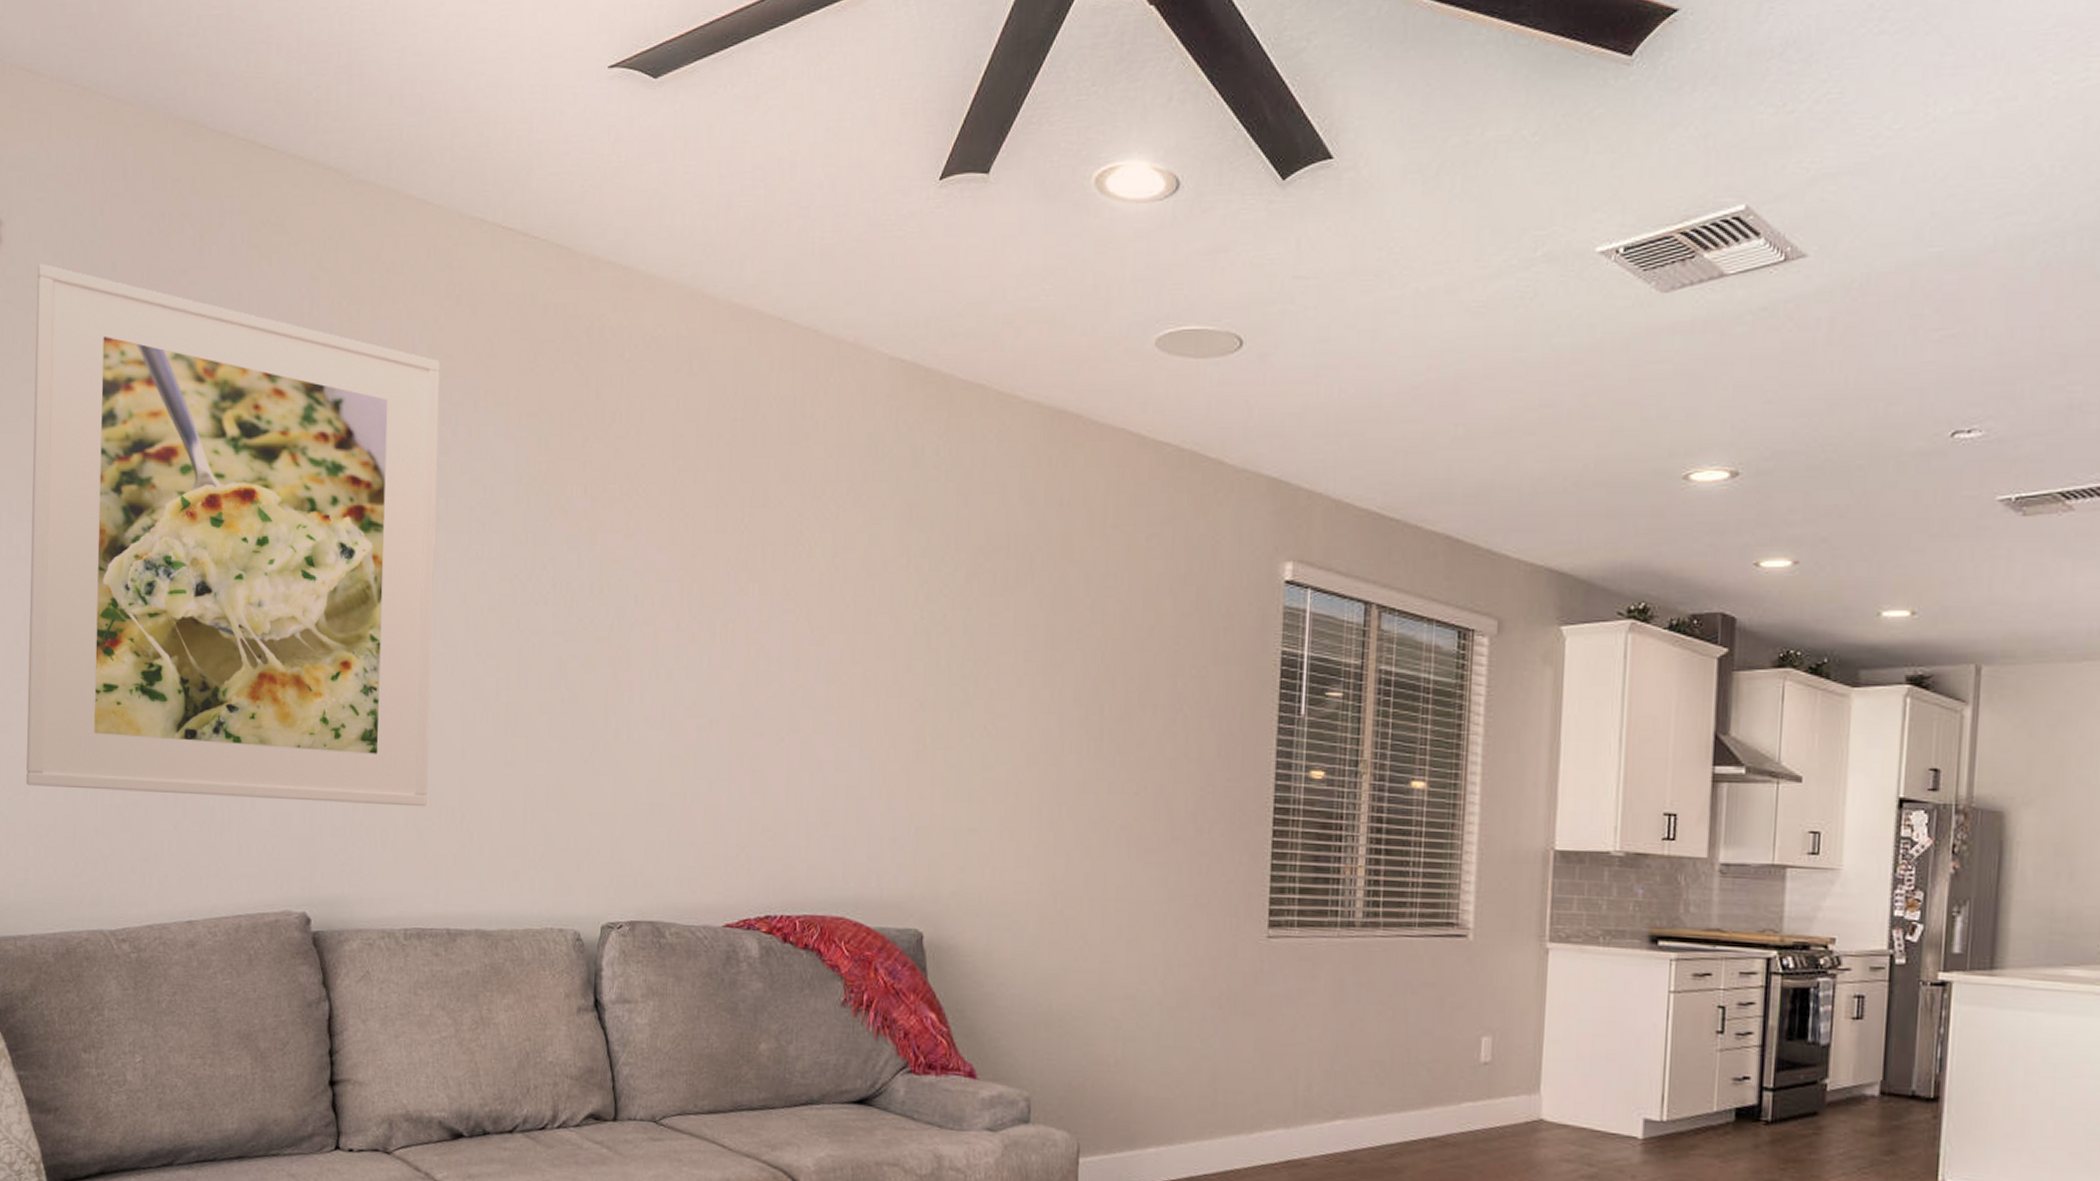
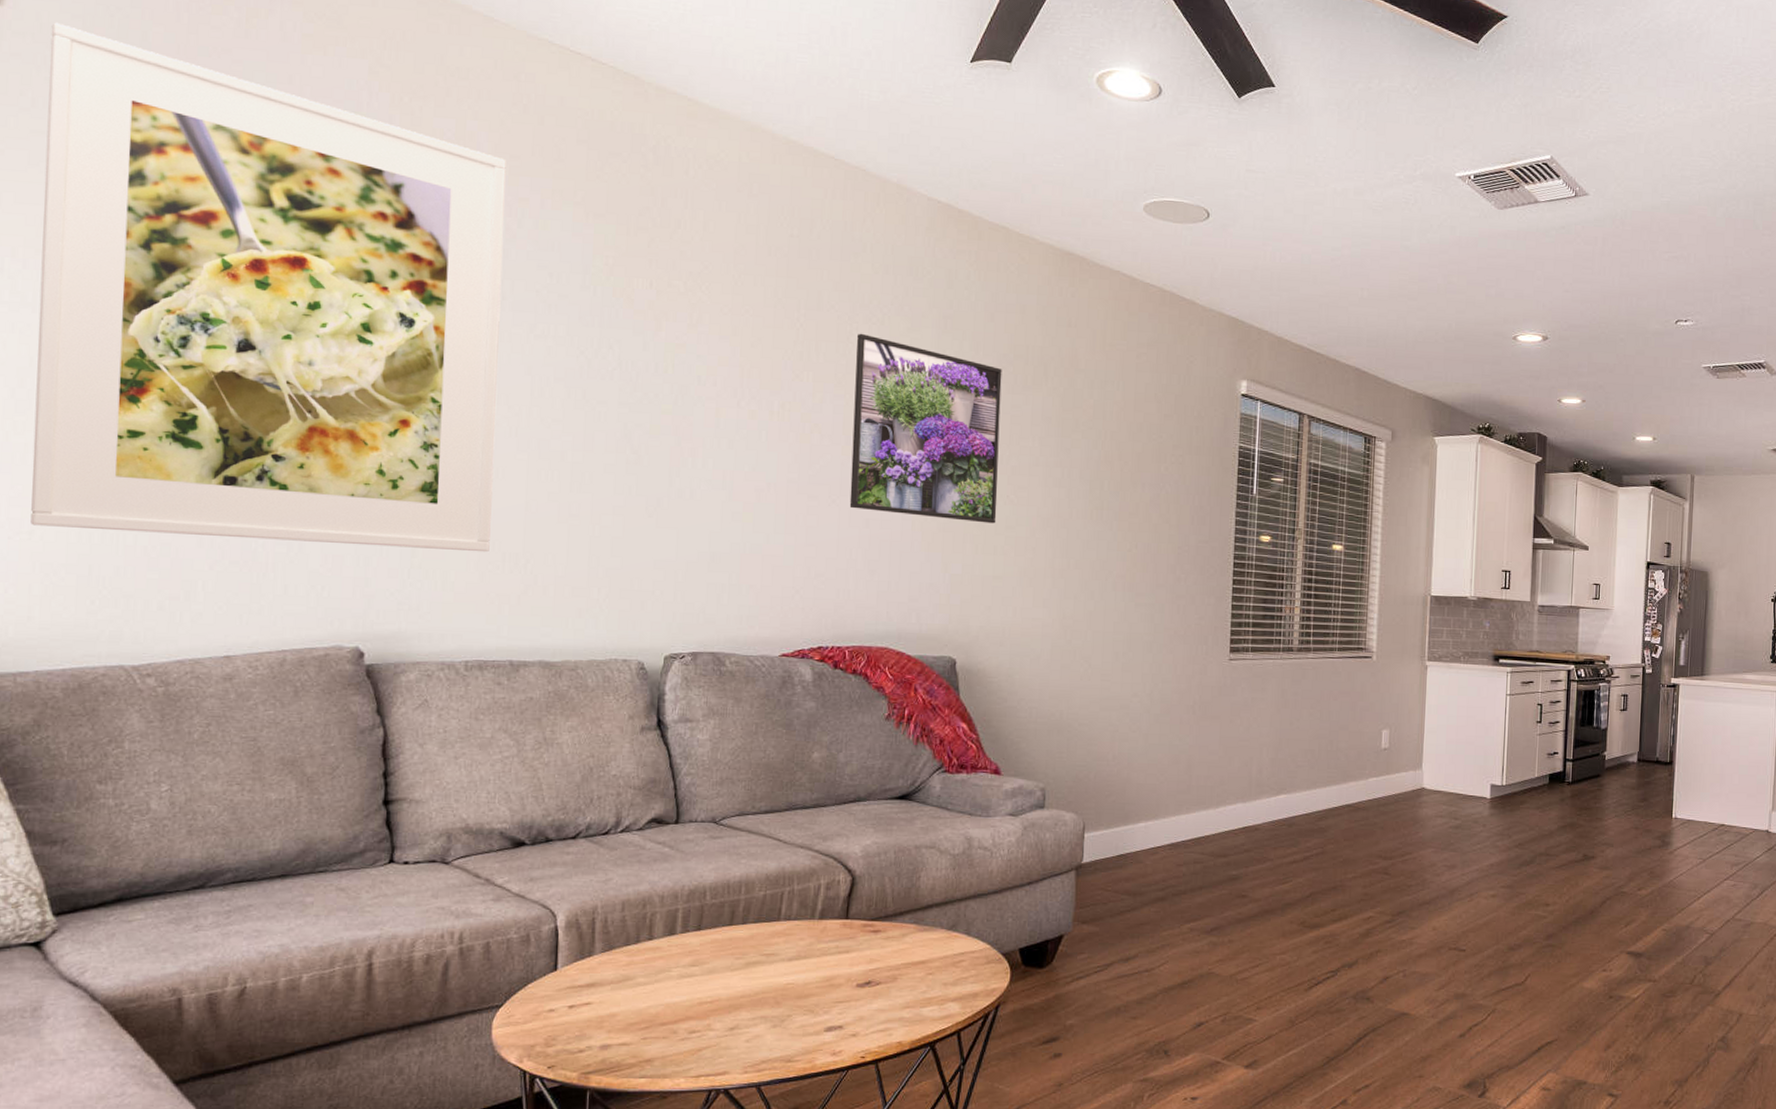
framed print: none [800,532,978,762] -> present [849,333,1002,524]

